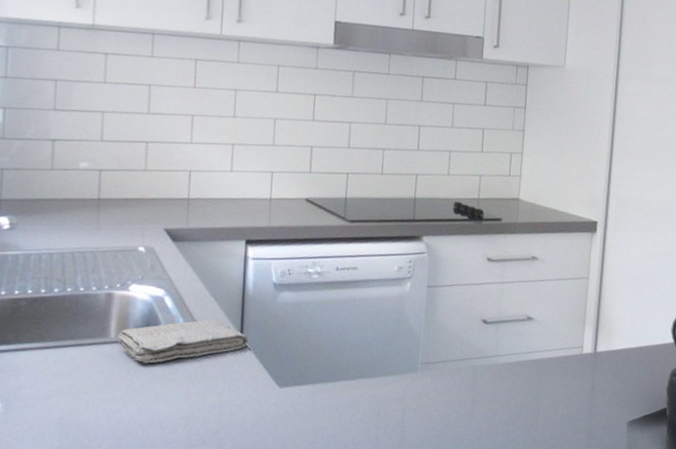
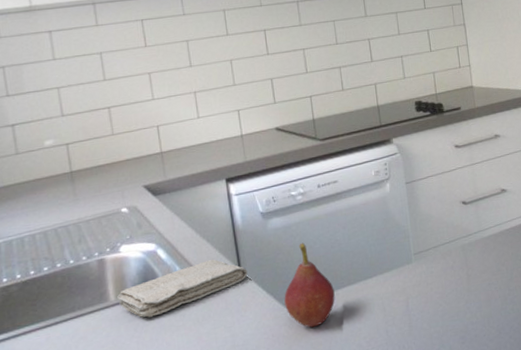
fruit: none [278,323,332,415] -> present [284,242,335,328]

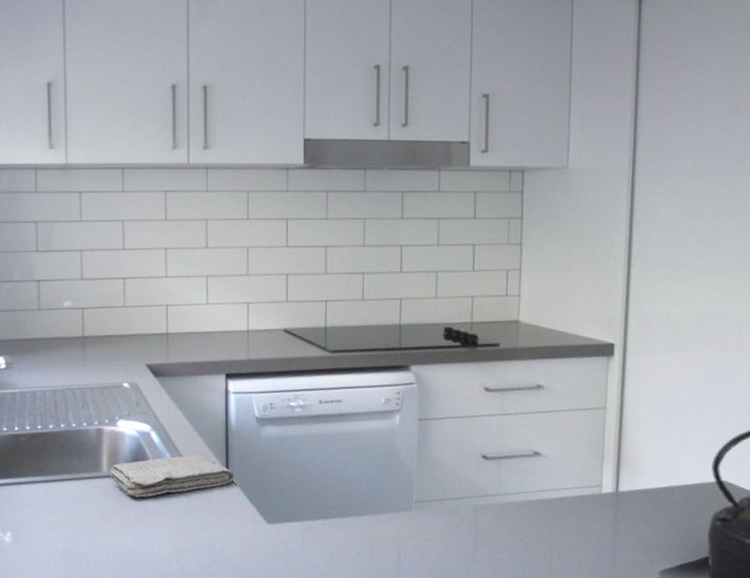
fruit: present [284,242,335,328] -> none [267,459,321,552]

